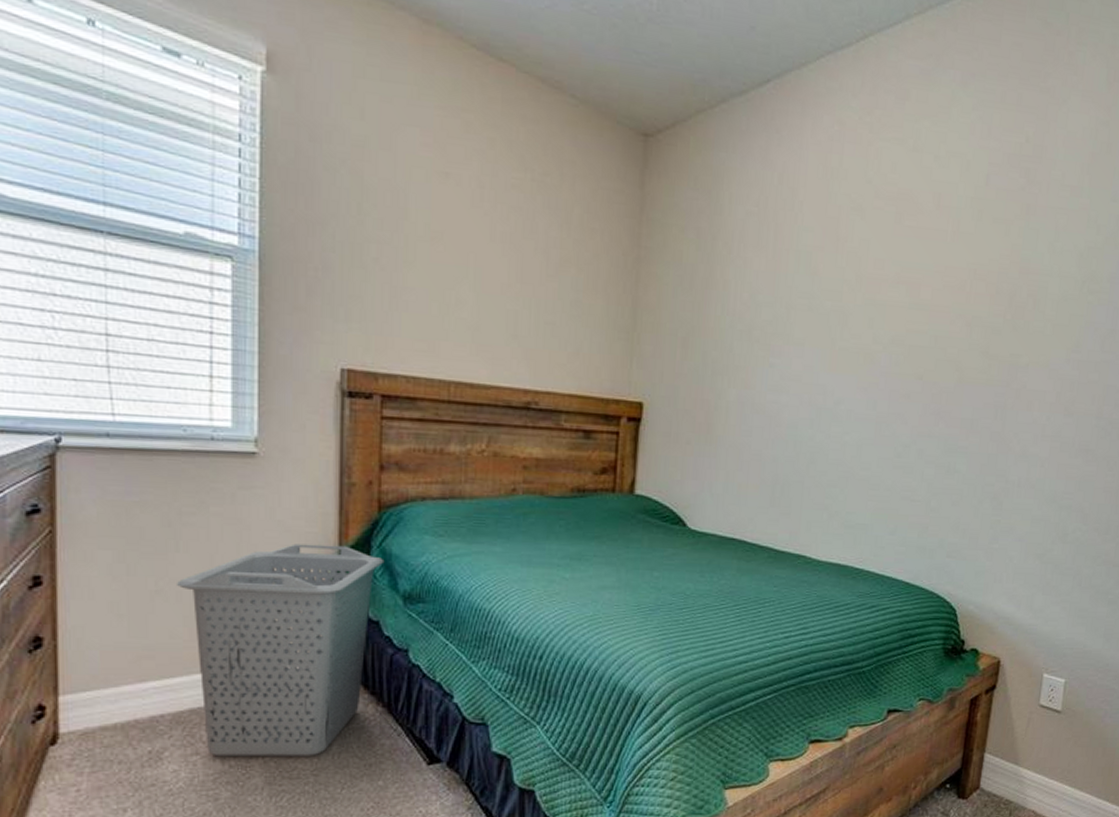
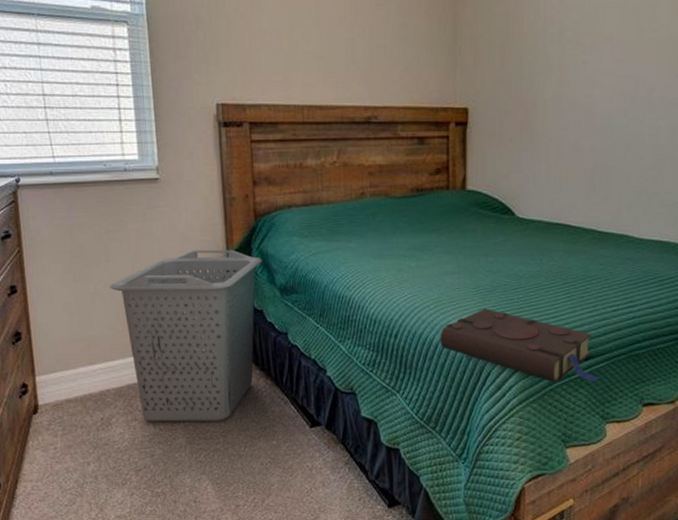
book: none [592,630,766,716] -> present [440,308,600,383]

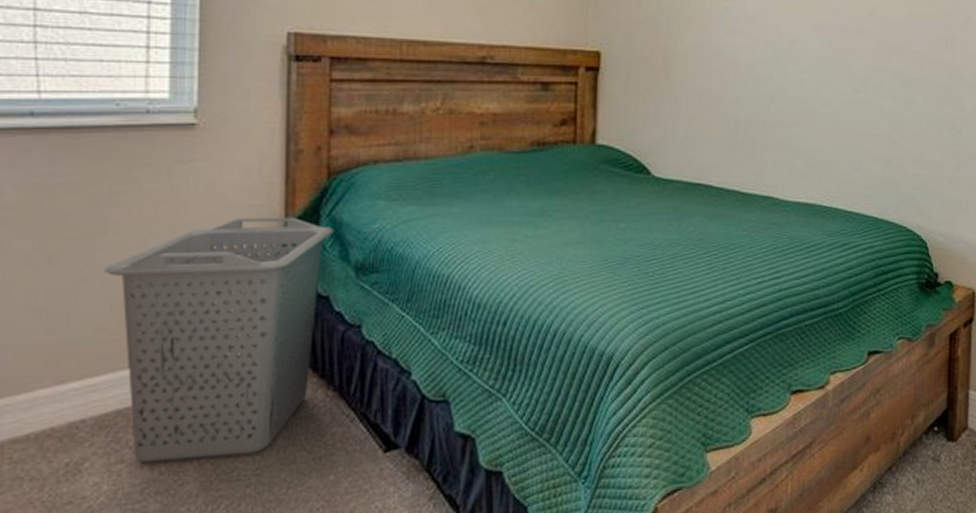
book: present [440,308,600,383] -> none [559,285,744,372]

